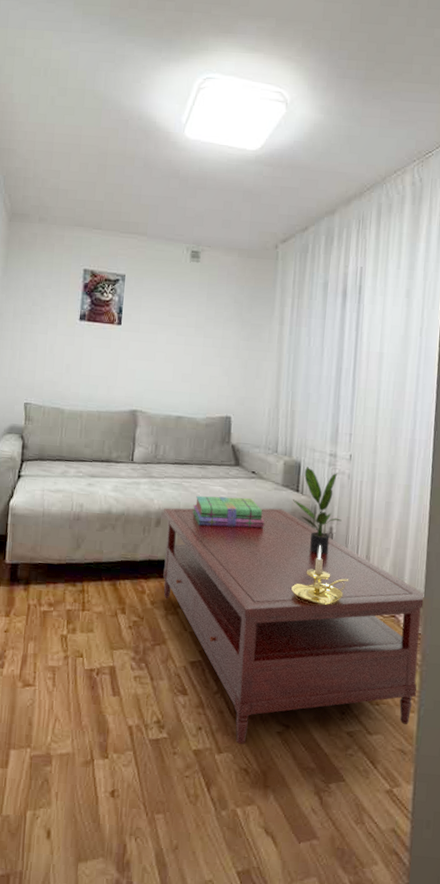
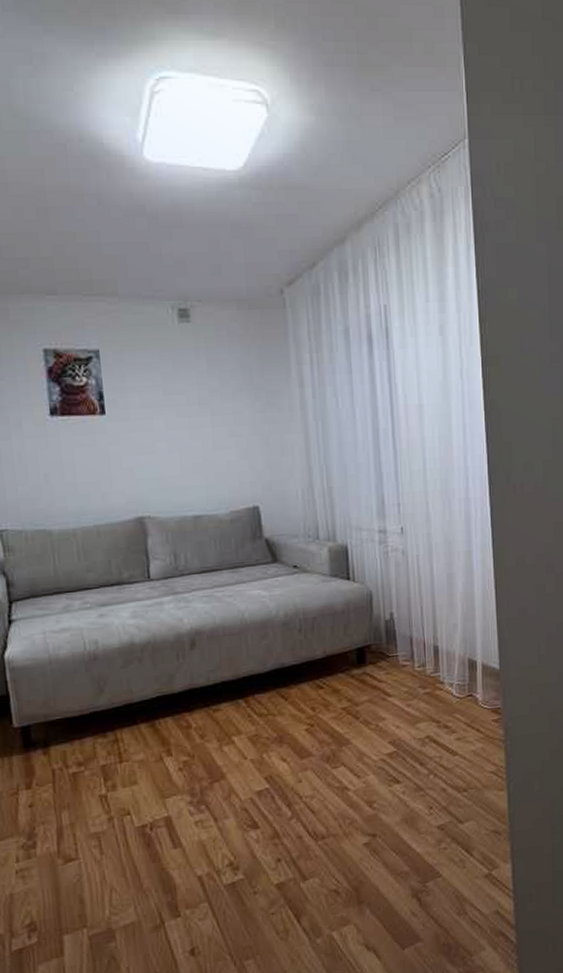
coffee table: present [163,508,424,744] -> none [196,602,503,866]
stack of books: present [192,495,265,528] -> none [231,597,317,639]
candle holder: present [291,544,349,606] -> none [357,633,419,701]
potted plant: present [292,467,342,555] -> none [343,549,402,645]

